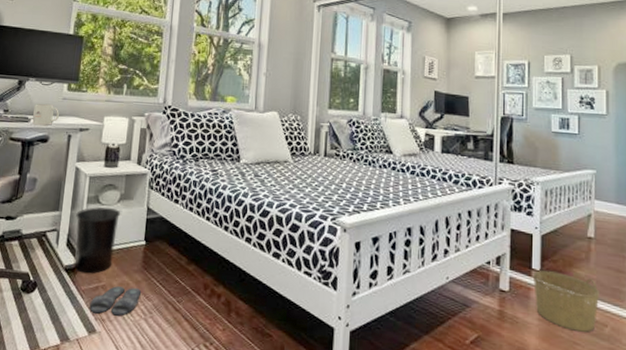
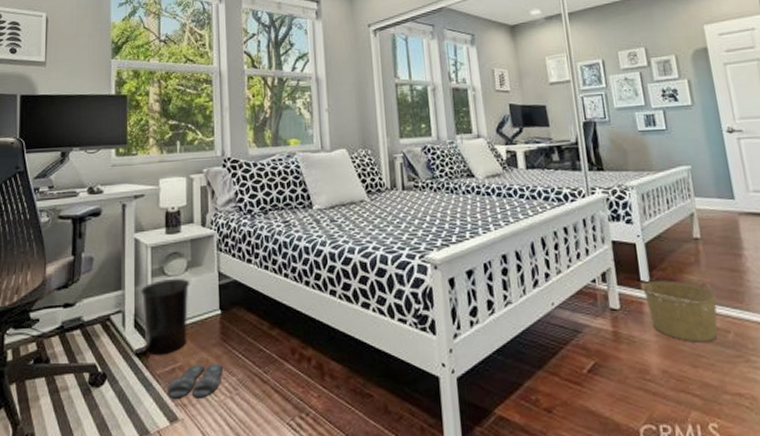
mug: present [32,103,59,126] -> none [80,173,110,199]

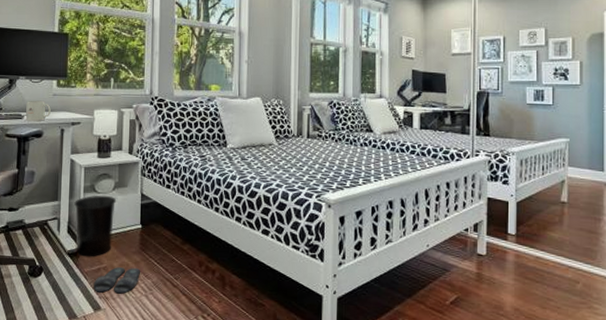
mug: none [80,173,110,199] -> present [25,100,51,122]
basket: present [642,281,718,342] -> none [508,235,573,289]

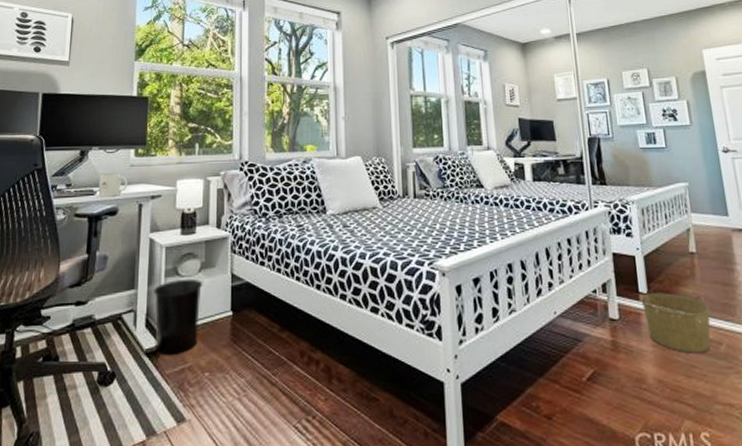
slippers: present [93,267,140,294] -> none [176,365,232,399]
basket: none [508,235,573,289] -> present [640,293,711,353]

